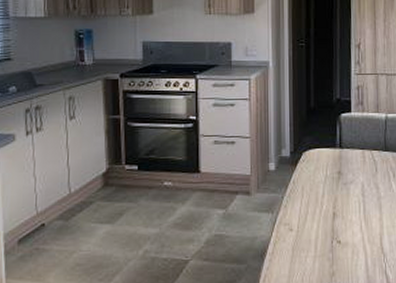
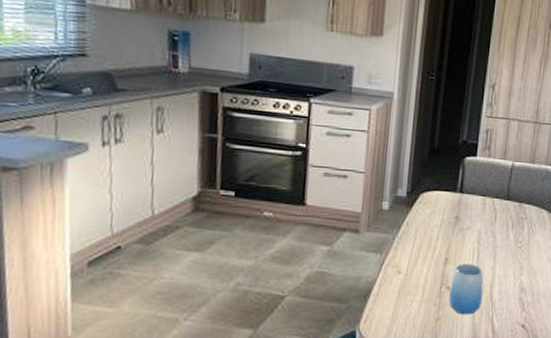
cup: none [341,216,374,268] -> present [449,263,484,315]

